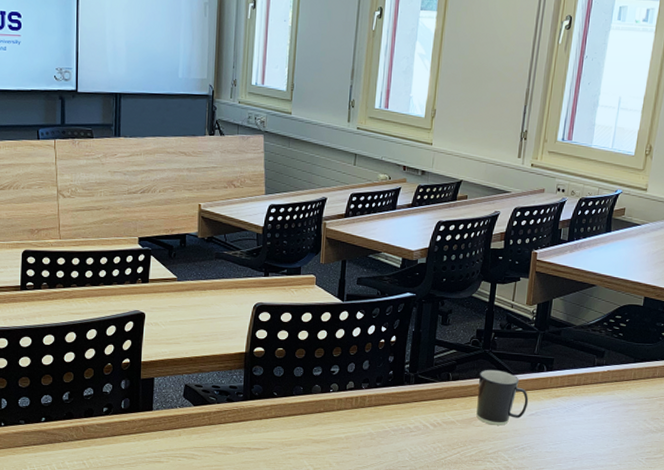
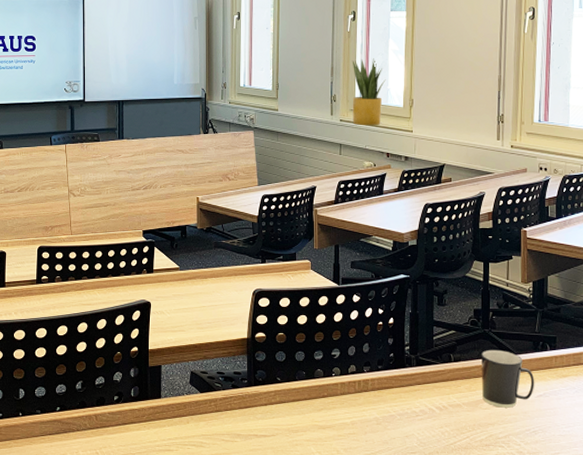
planter: none [370,62,409,136] -> present [352,58,386,126]

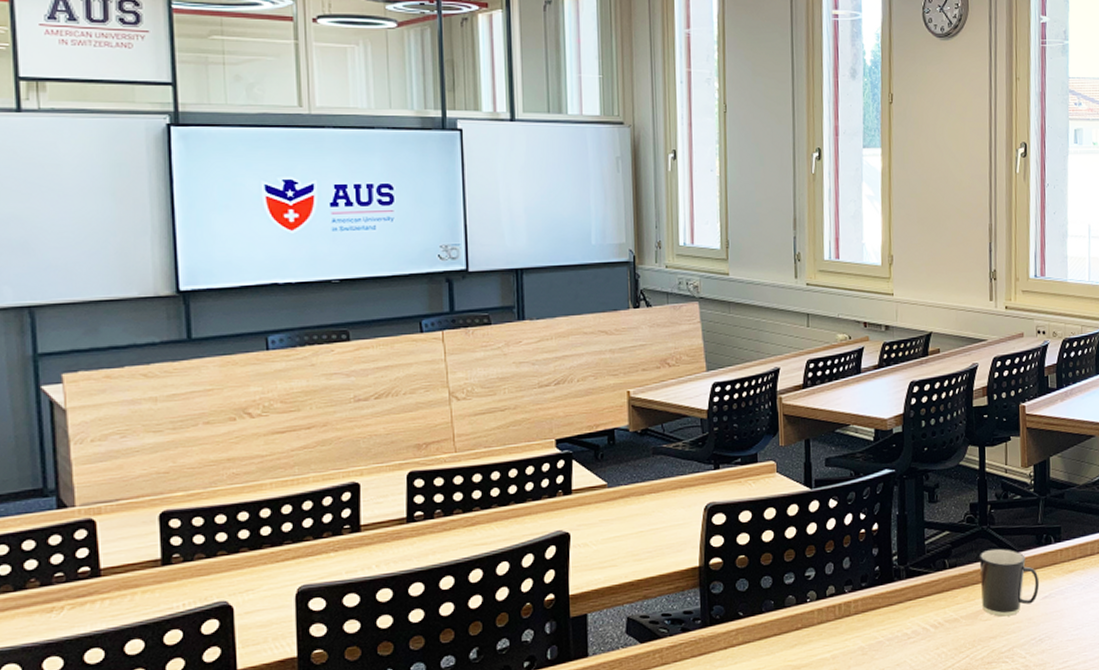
planter: present [352,58,386,126] -> none [818,206,860,290]

